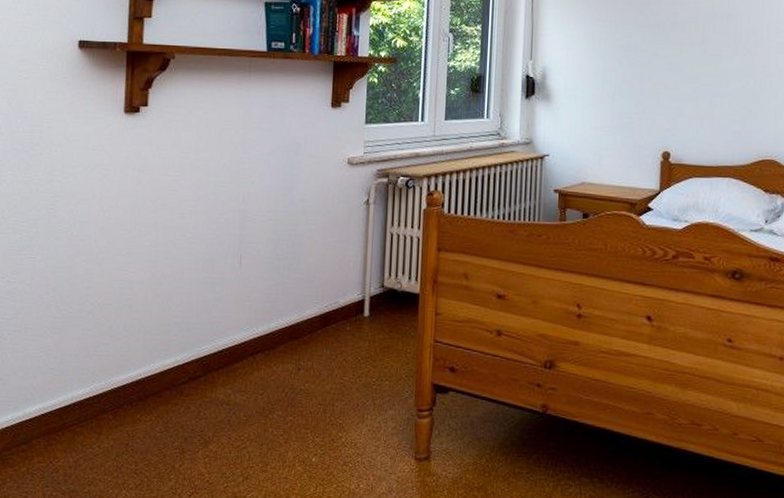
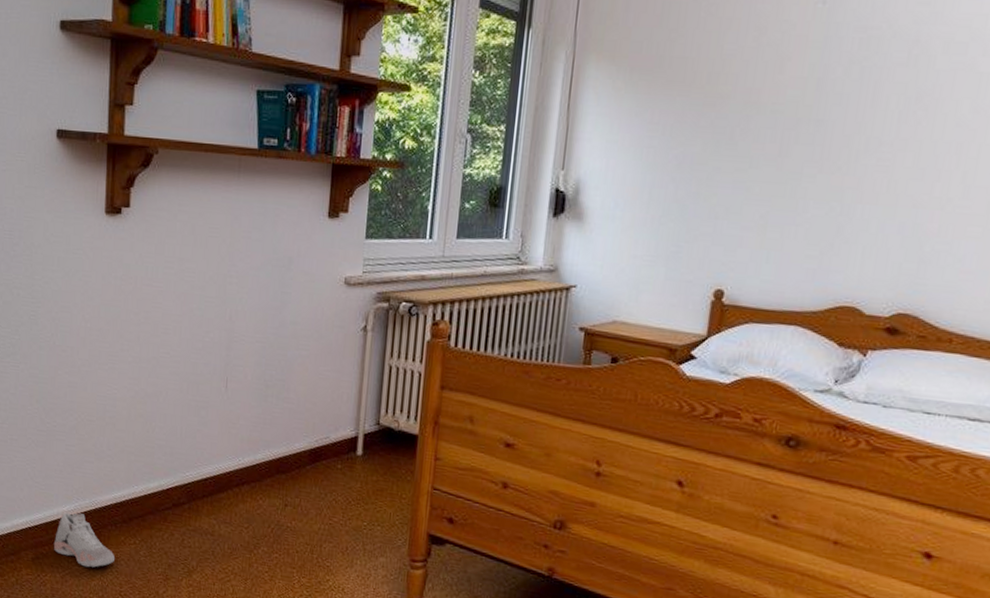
shoe: none [67,395,130,449] -> present [53,512,115,568]

